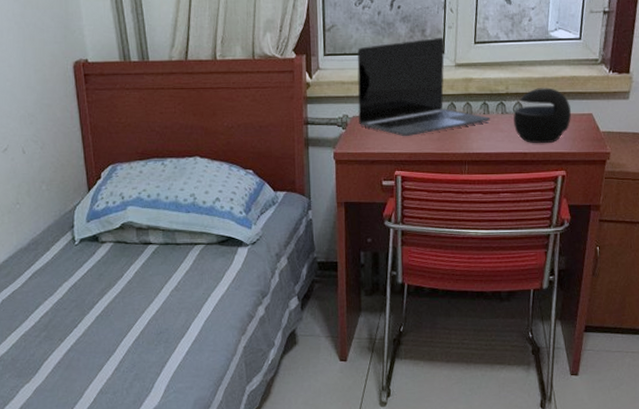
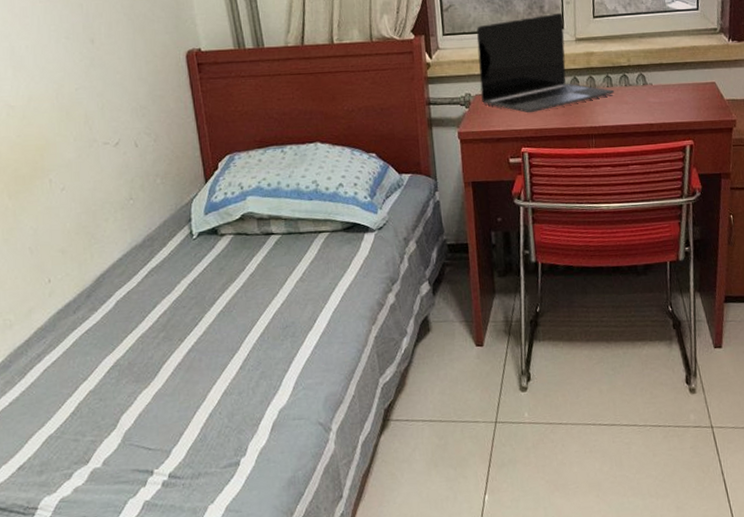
speaker: present [513,88,571,144] -> none [637,58,695,115]

